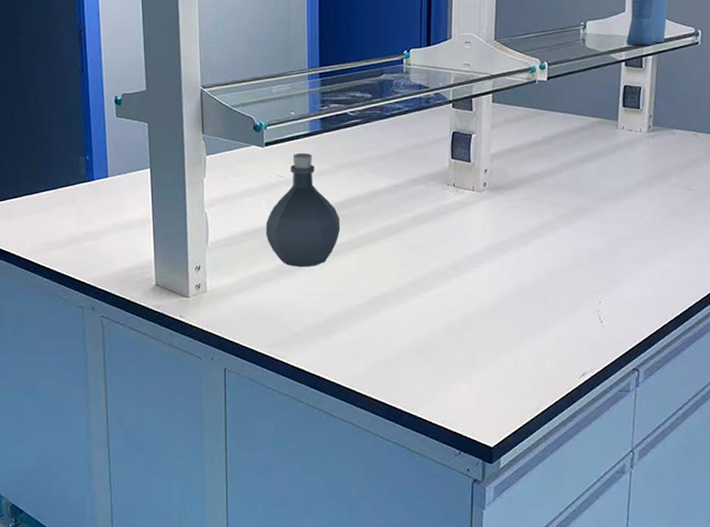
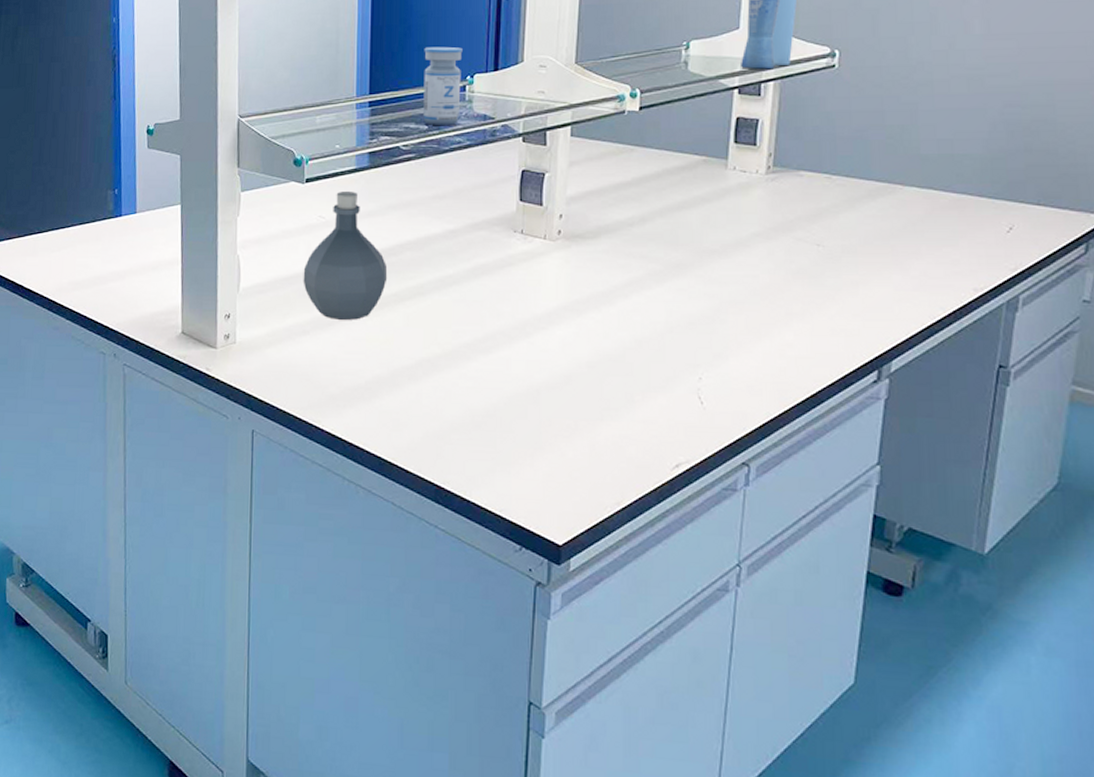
medicine: none [366,24,400,94] -> present [423,46,463,125]

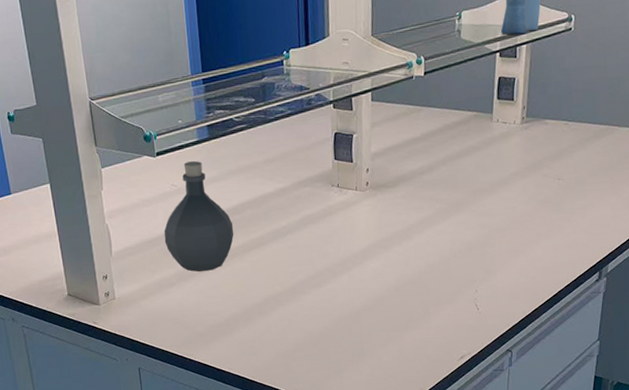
medicine: present [423,46,463,125] -> none [245,24,280,98]

